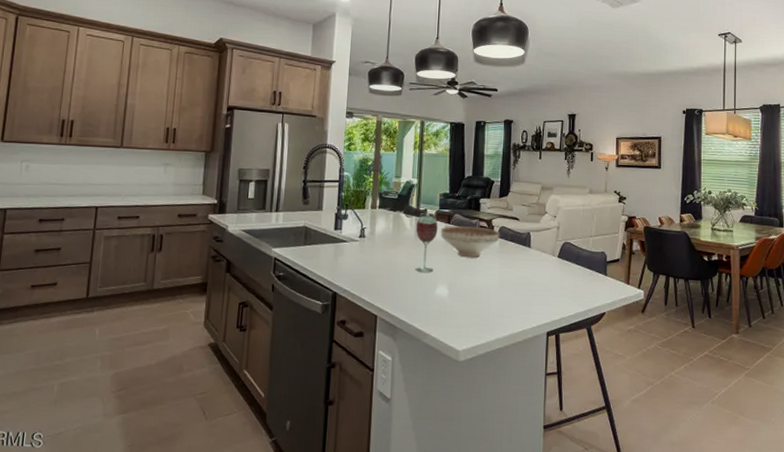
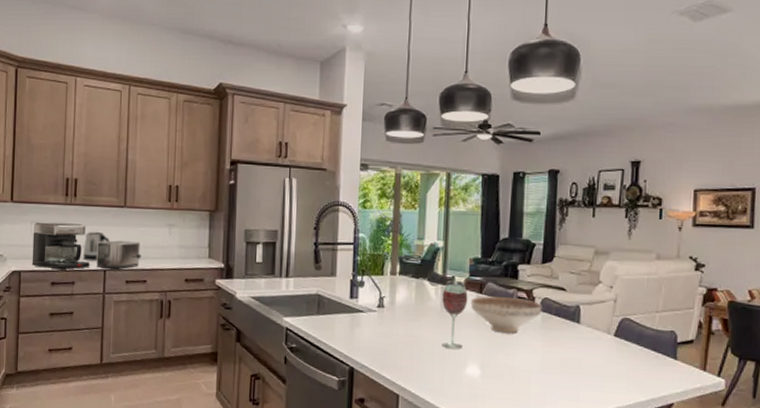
coffee maker: none [19,161,82,207] -> present [32,222,90,270]
kettle: none [74,170,104,199] -> present [82,231,110,261]
toaster: none [88,178,136,206] -> present [96,240,142,269]

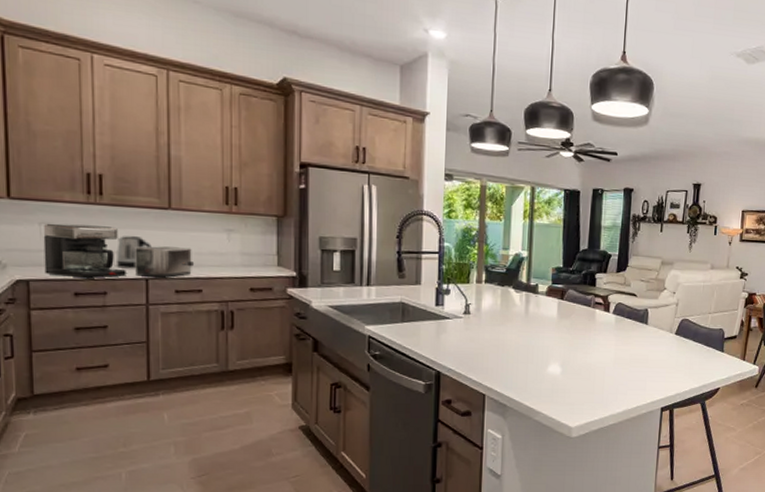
wineglass: present [441,281,468,350] -> none [525,288,550,351]
decorative bowl: present [470,296,543,333] -> none [552,302,617,334]

